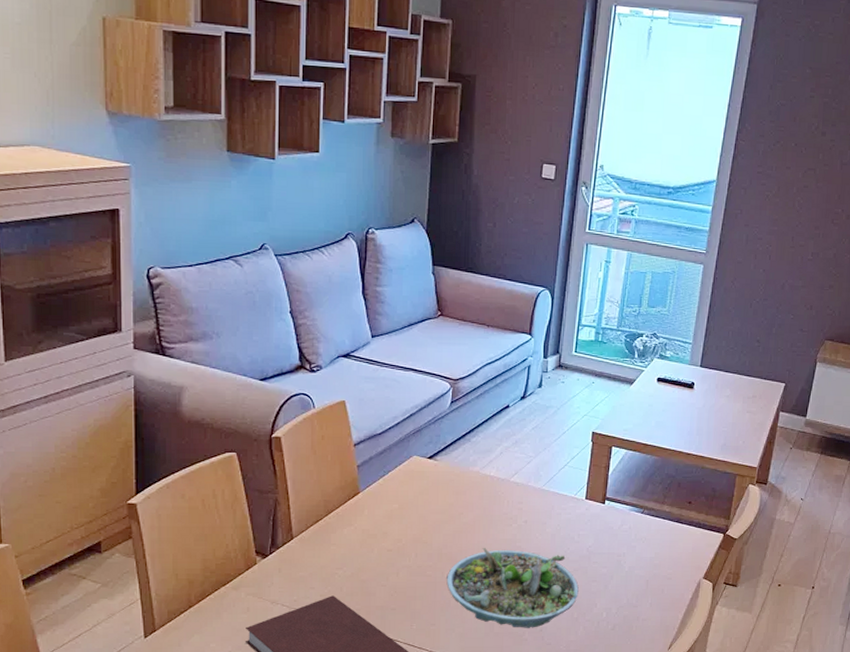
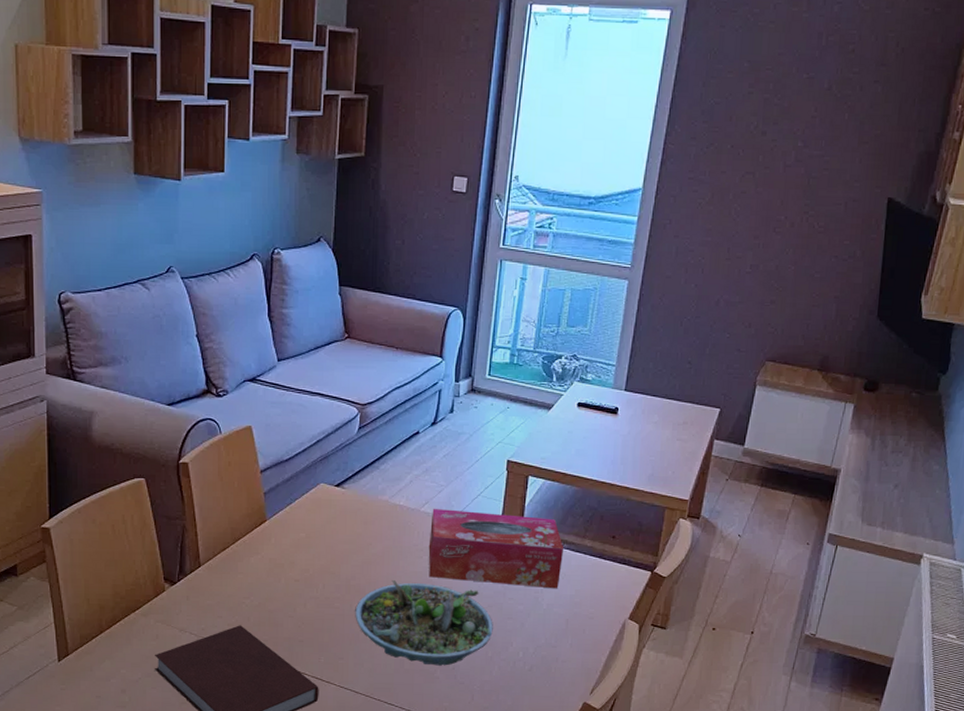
tissue box: none [517,478,645,552] -> present [428,508,564,589]

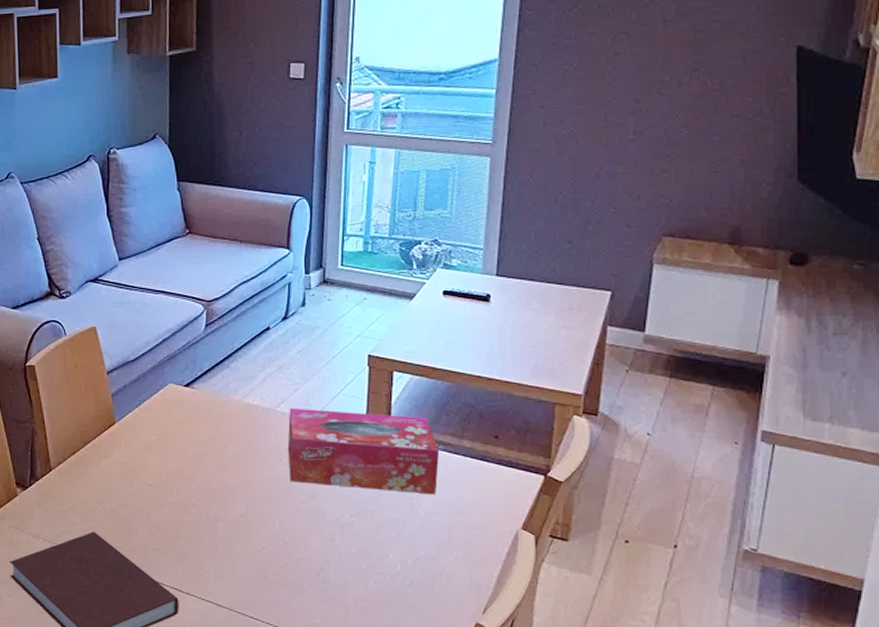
succulent planter: present [355,580,493,666] -> none [212,485,365,579]

